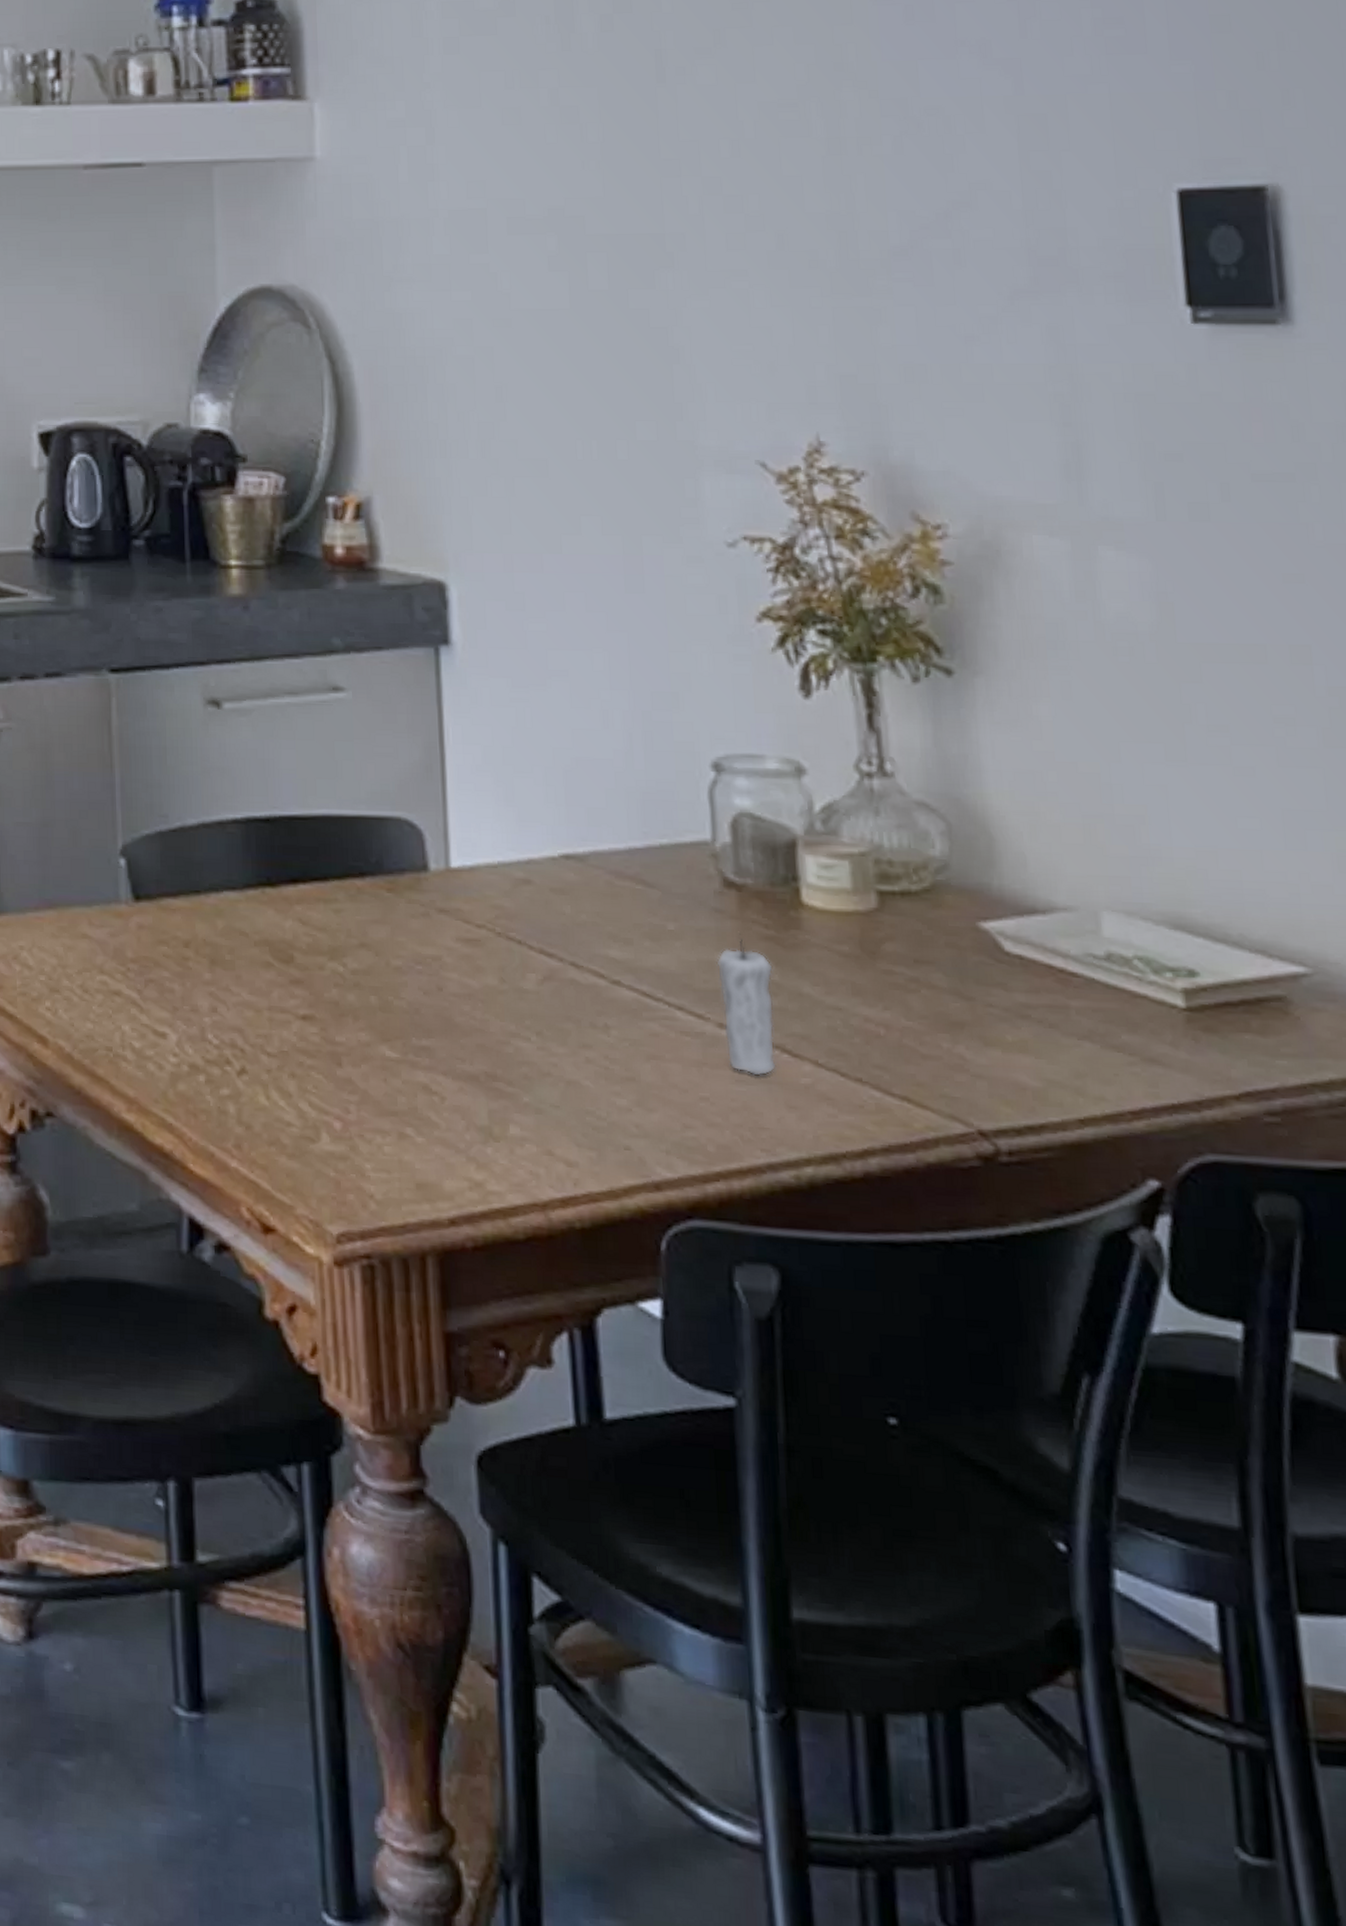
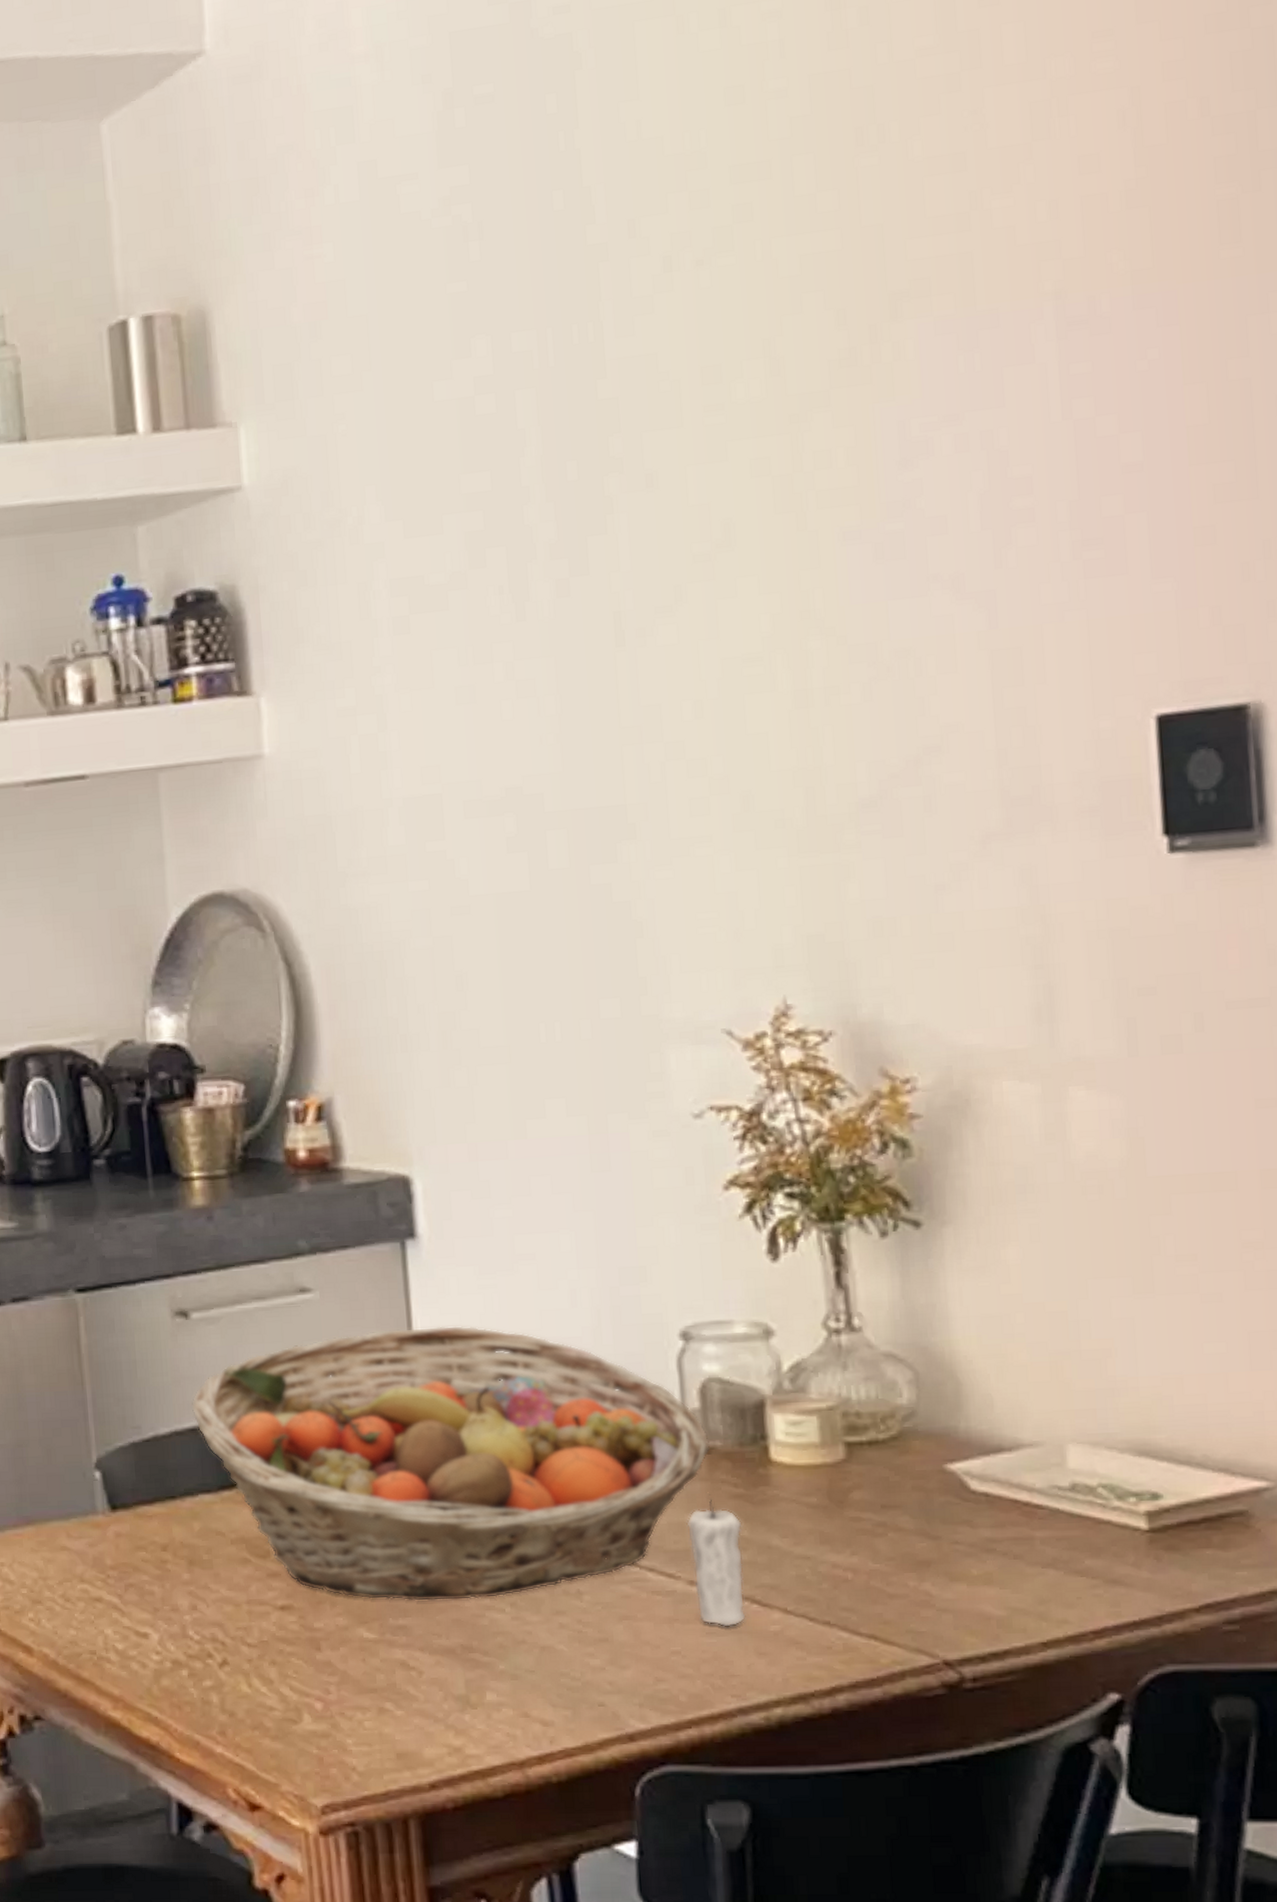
fruit basket: none [219,735,742,1025] -> present [190,1325,711,1602]

